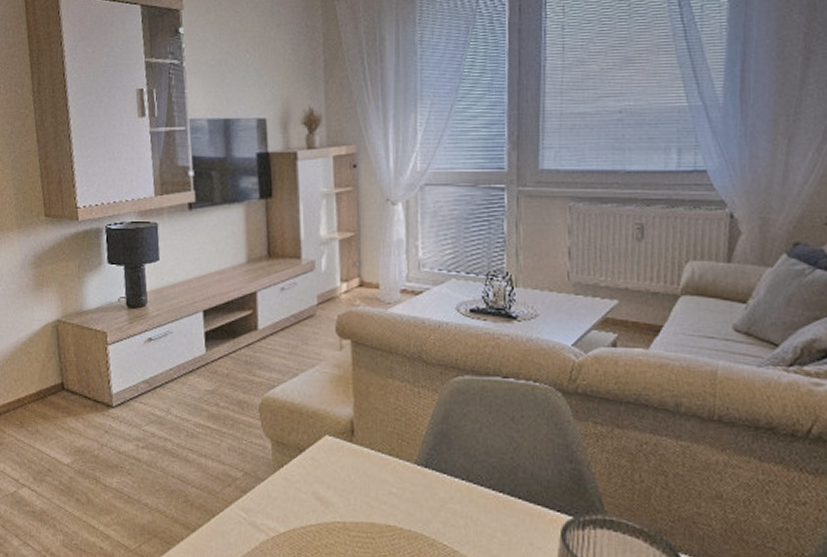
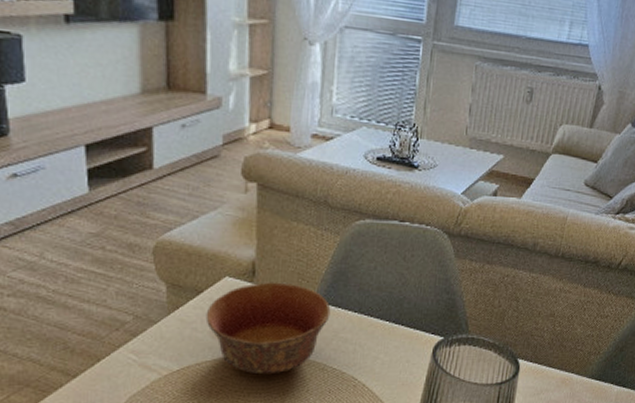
bowl: none [308,442,435,546] -> present [205,282,331,375]

